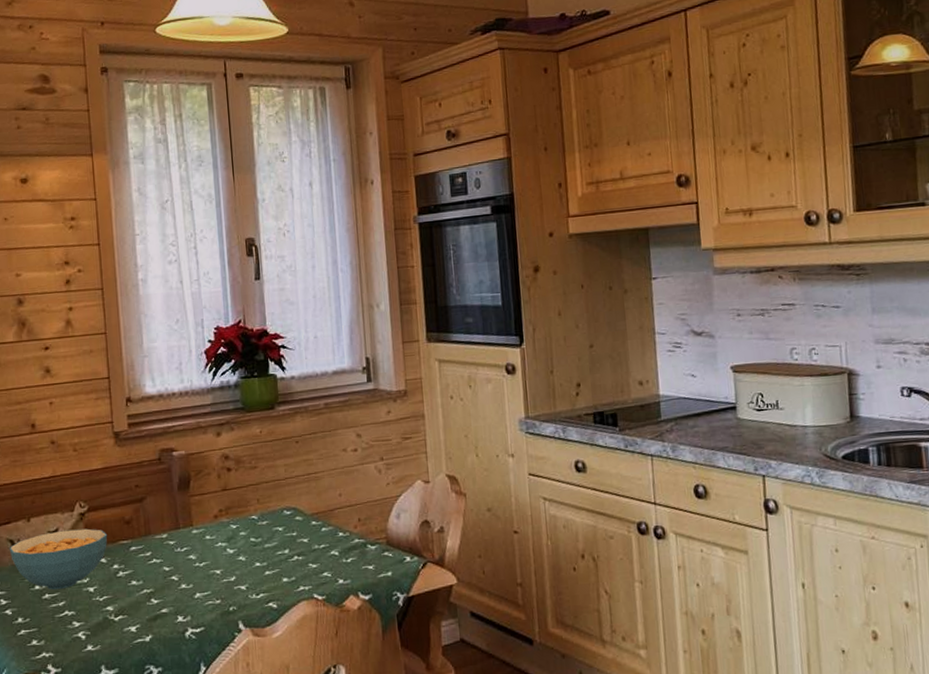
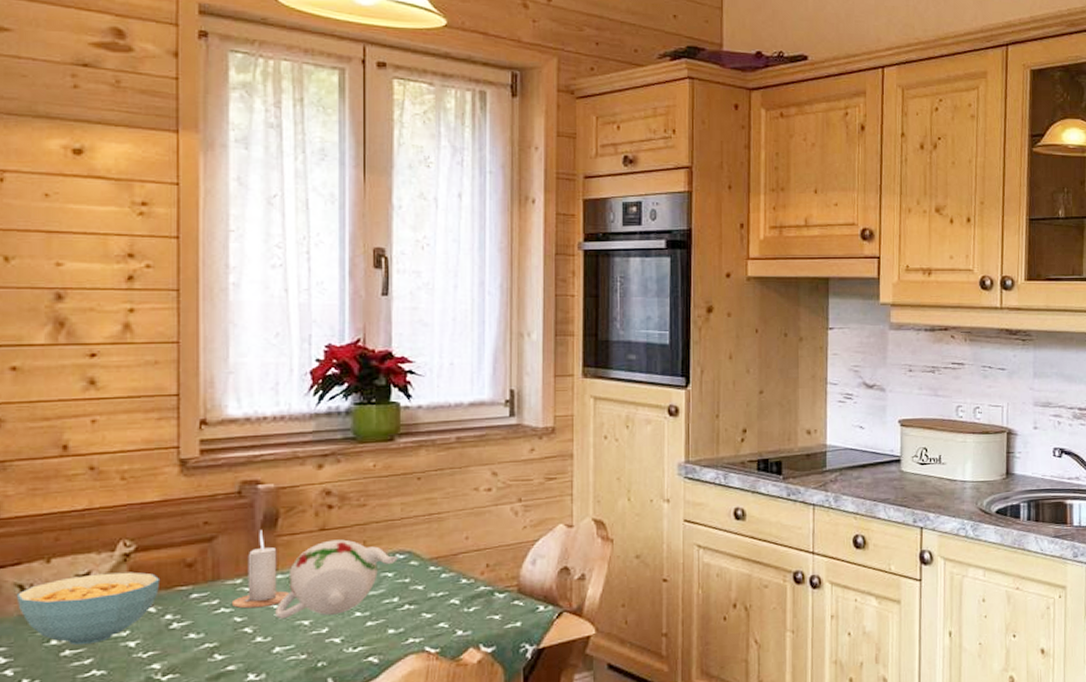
candle: none [160,490,204,560] -> present [231,529,290,609]
teapot: none [194,498,286,569] -> present [275,539,398,620]

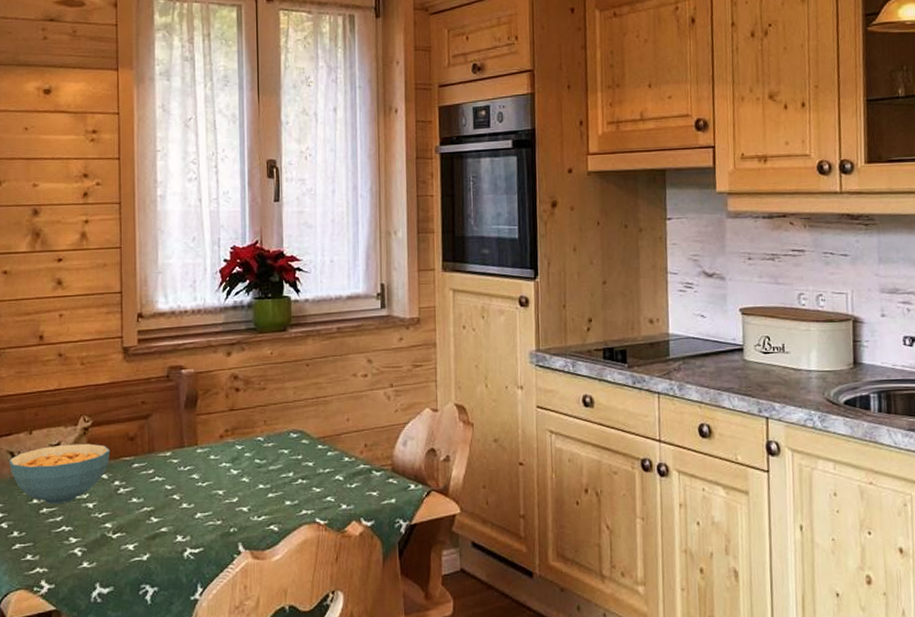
candle: present [231,529,290,609] -> none [163,409,208,478]
teapot: present [275,539,398,620] -> none [197,419,292,489]

